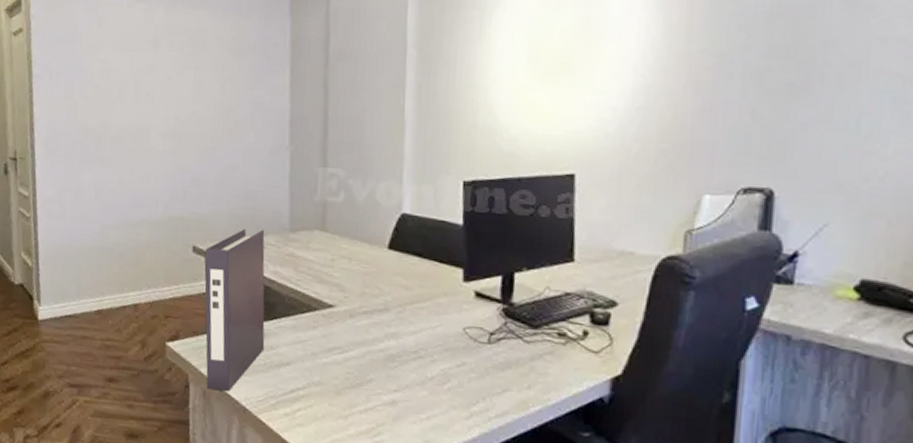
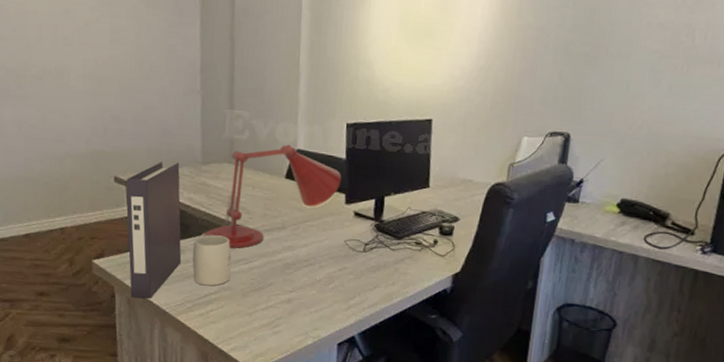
mug: none [277,316,323,380] -> present [192,235,232,286]
desk lamp: none [287,207,459,334] -> present [200,144,342,248]

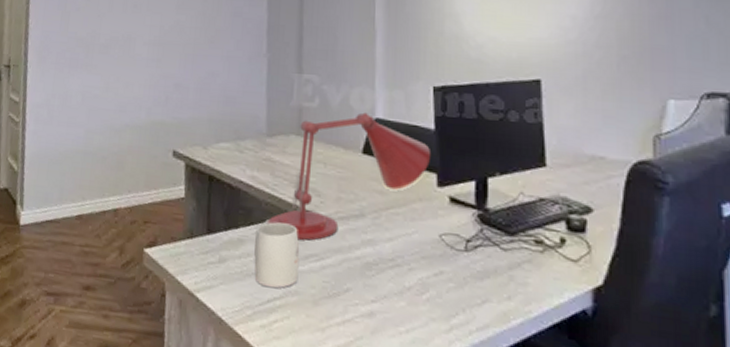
binder: present [126,162,182,299] -> none [182,134,243,301]

